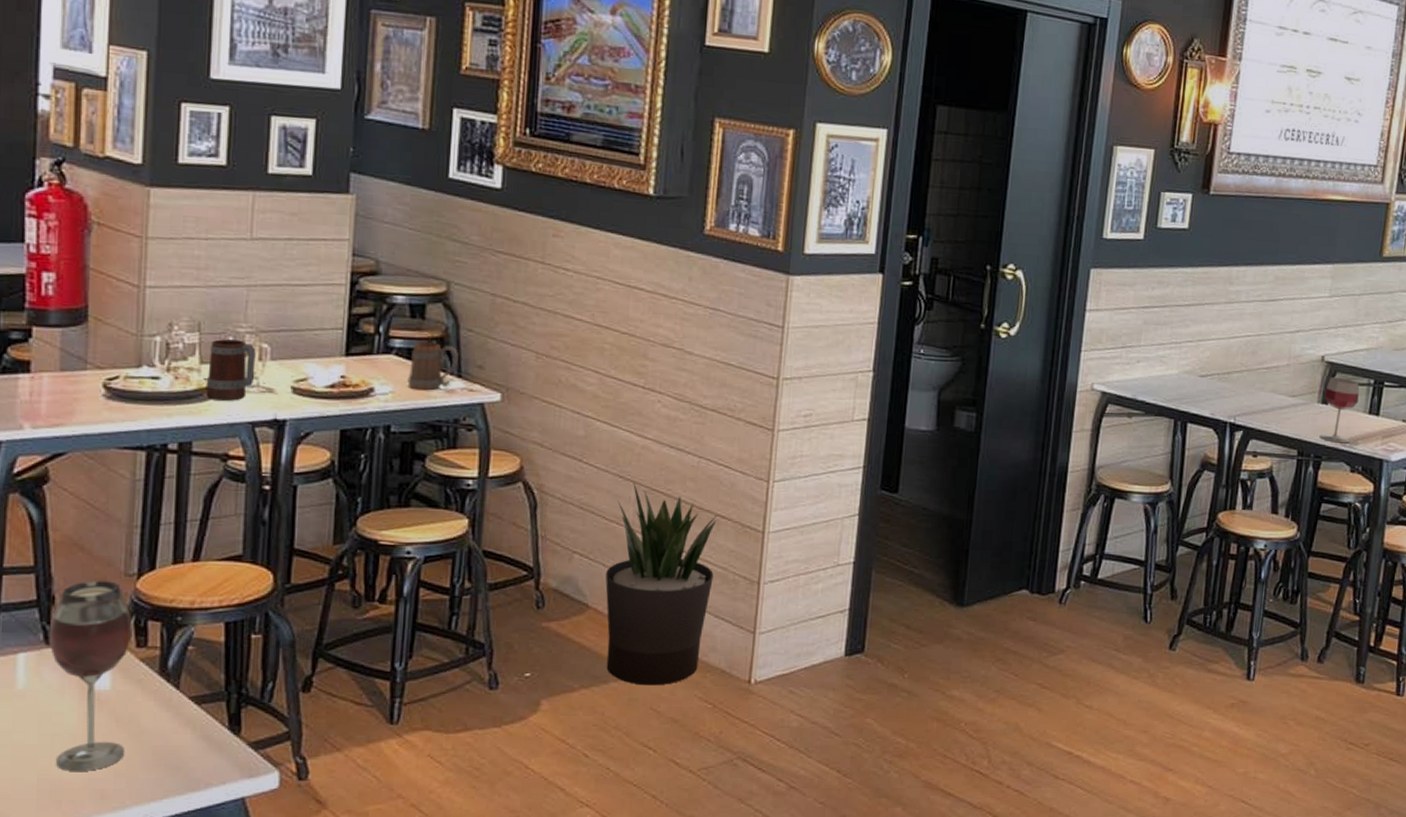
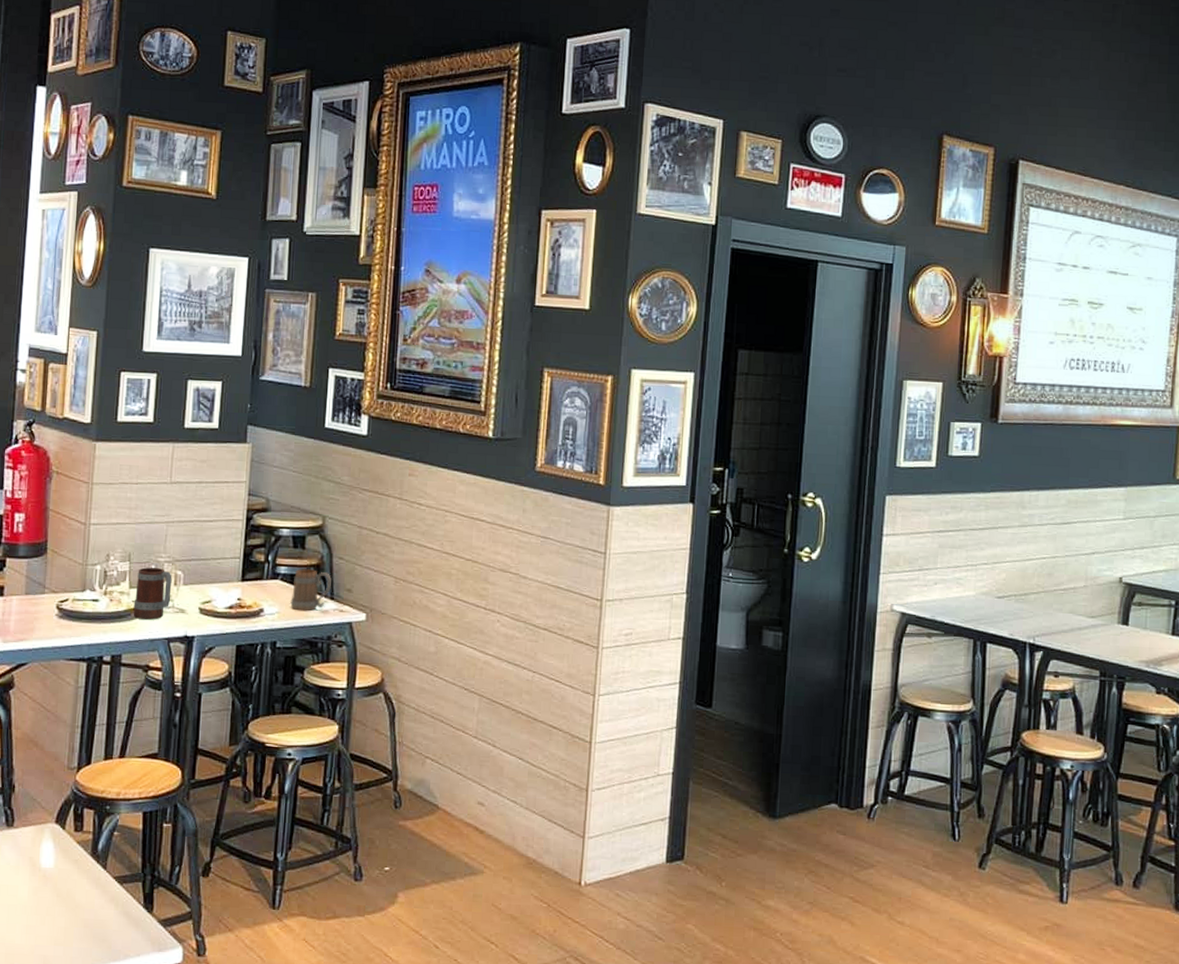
wineglass: present [48,581,133,771] -> none [9,772,73,939]
planter: present [605,482,718,686] -> none [453,694,550,884]
wineglass: present [1319,376,1360,444] -> none [1121,598,1161,665]

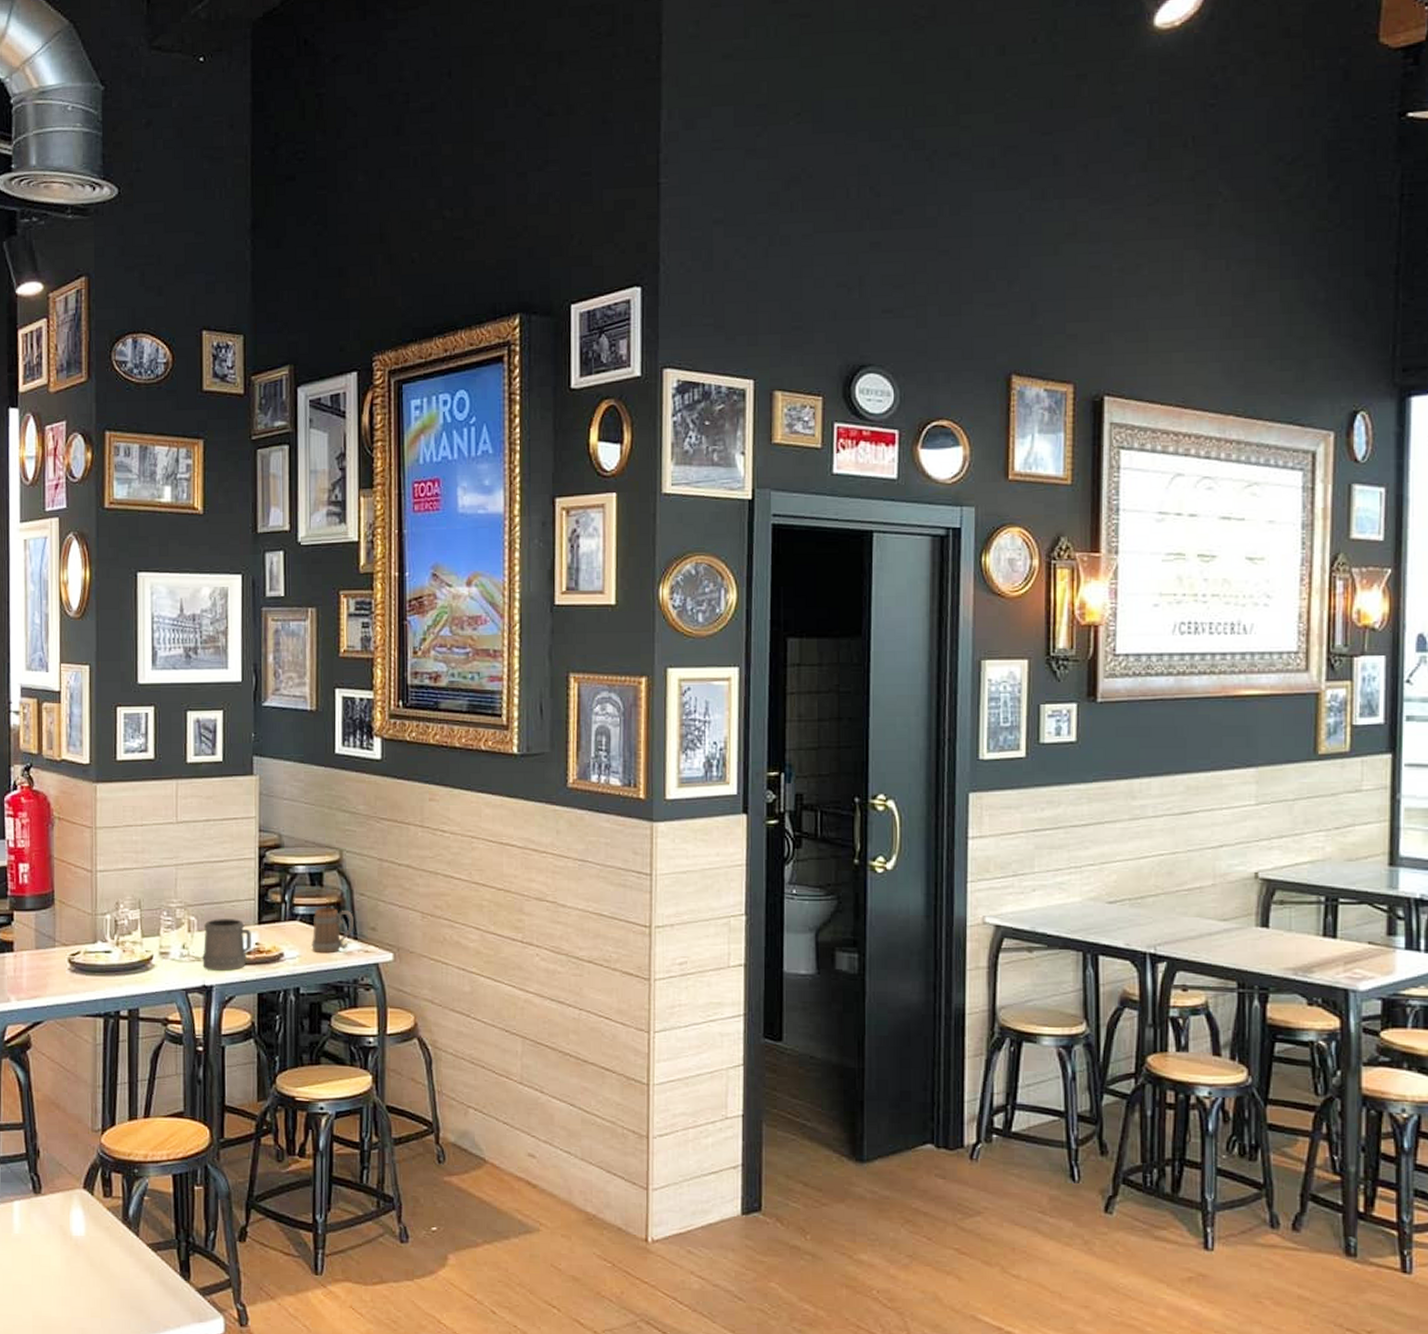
beer mug: present [133,567,172,620] -> none [147,914,186,970]
beer mug: none [185,574,234,623] -> present [201,919,251,971]

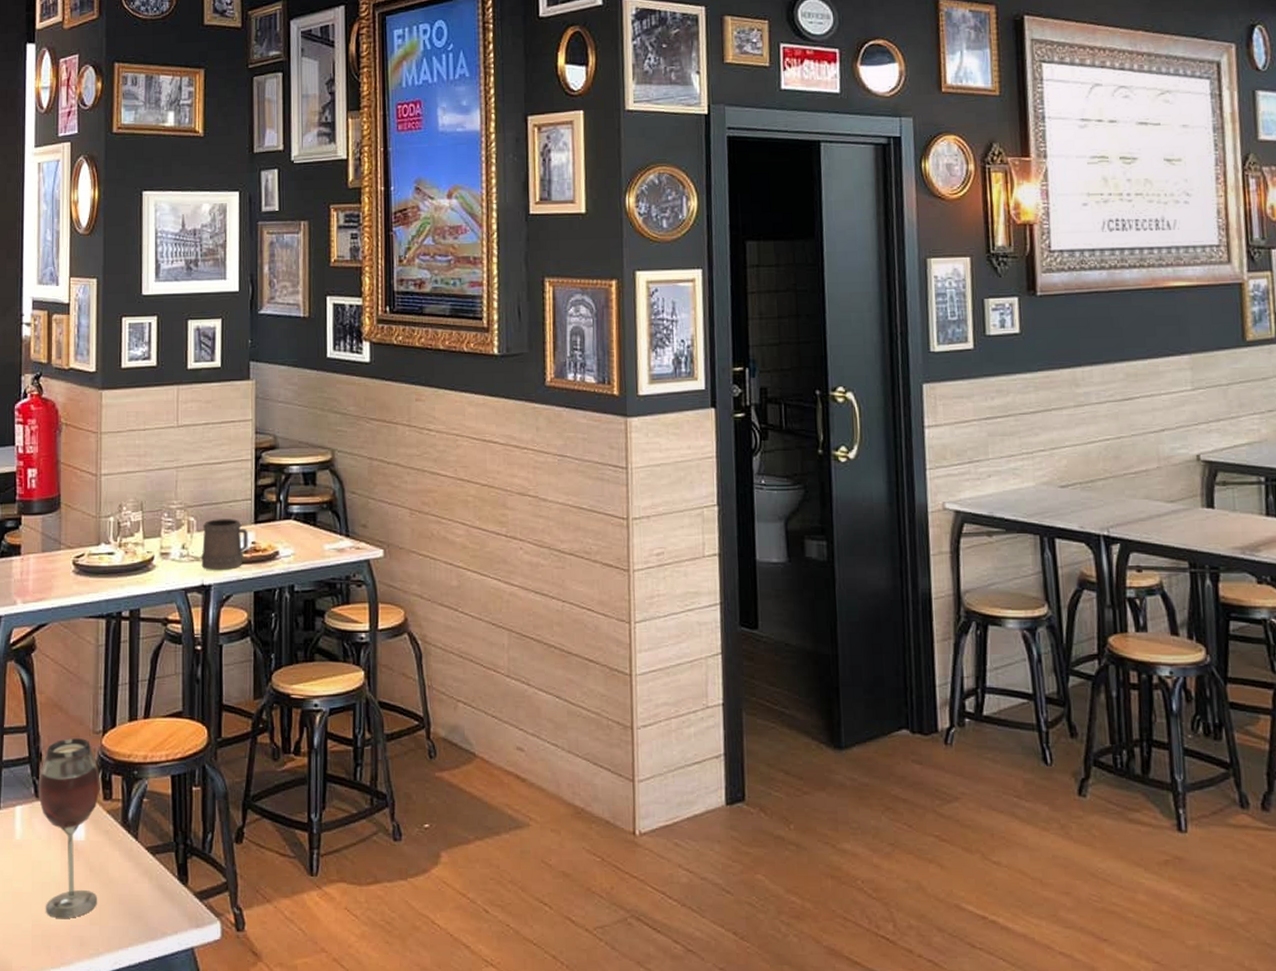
wineglass: none [36,1136,100,1311] -> present [38,738,100,918]
beer mug: present [311,908,354,954] -> none [305,506,346,551]

